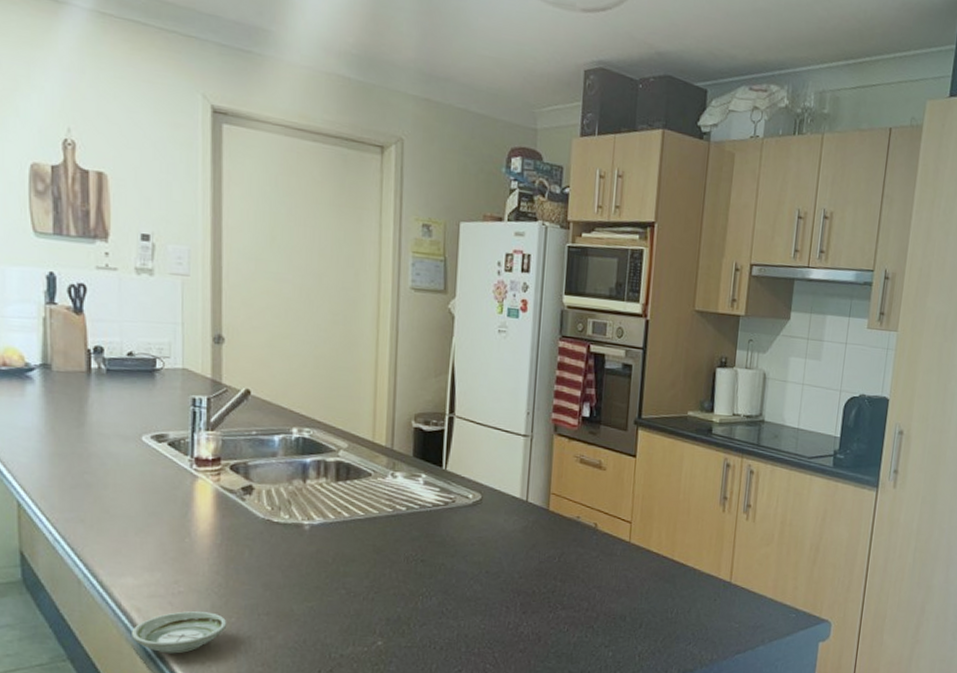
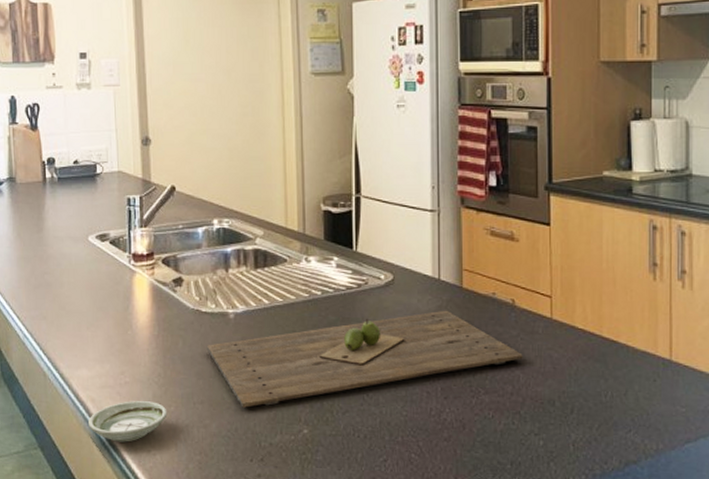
cutting board: none [276,530,601,620] -> present [206,310,523,408]

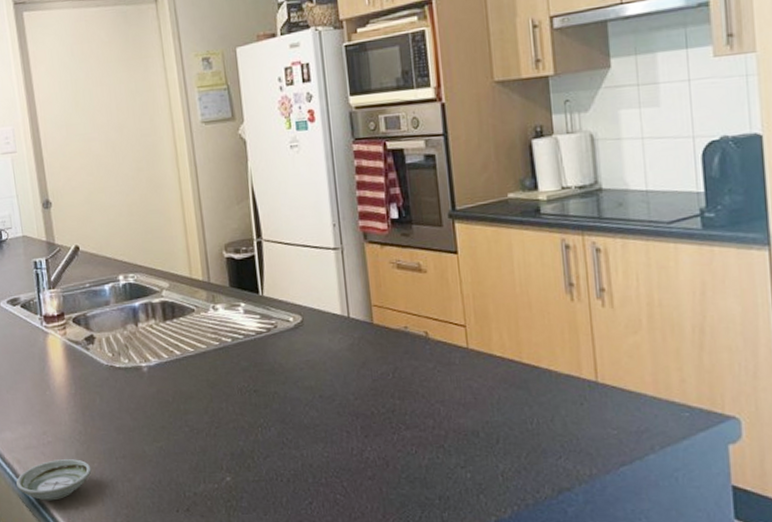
cutting board: present [206,310,523,408] -> none [123,347,442,459]

